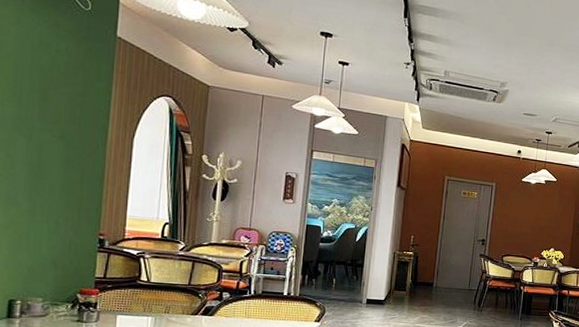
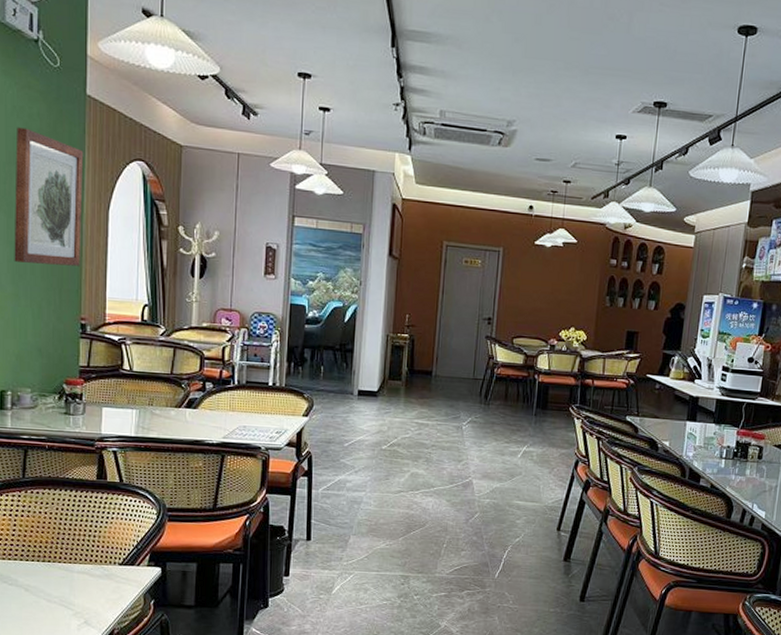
wall art: none [32,60,111,187] -> present [14,127,84,266]

